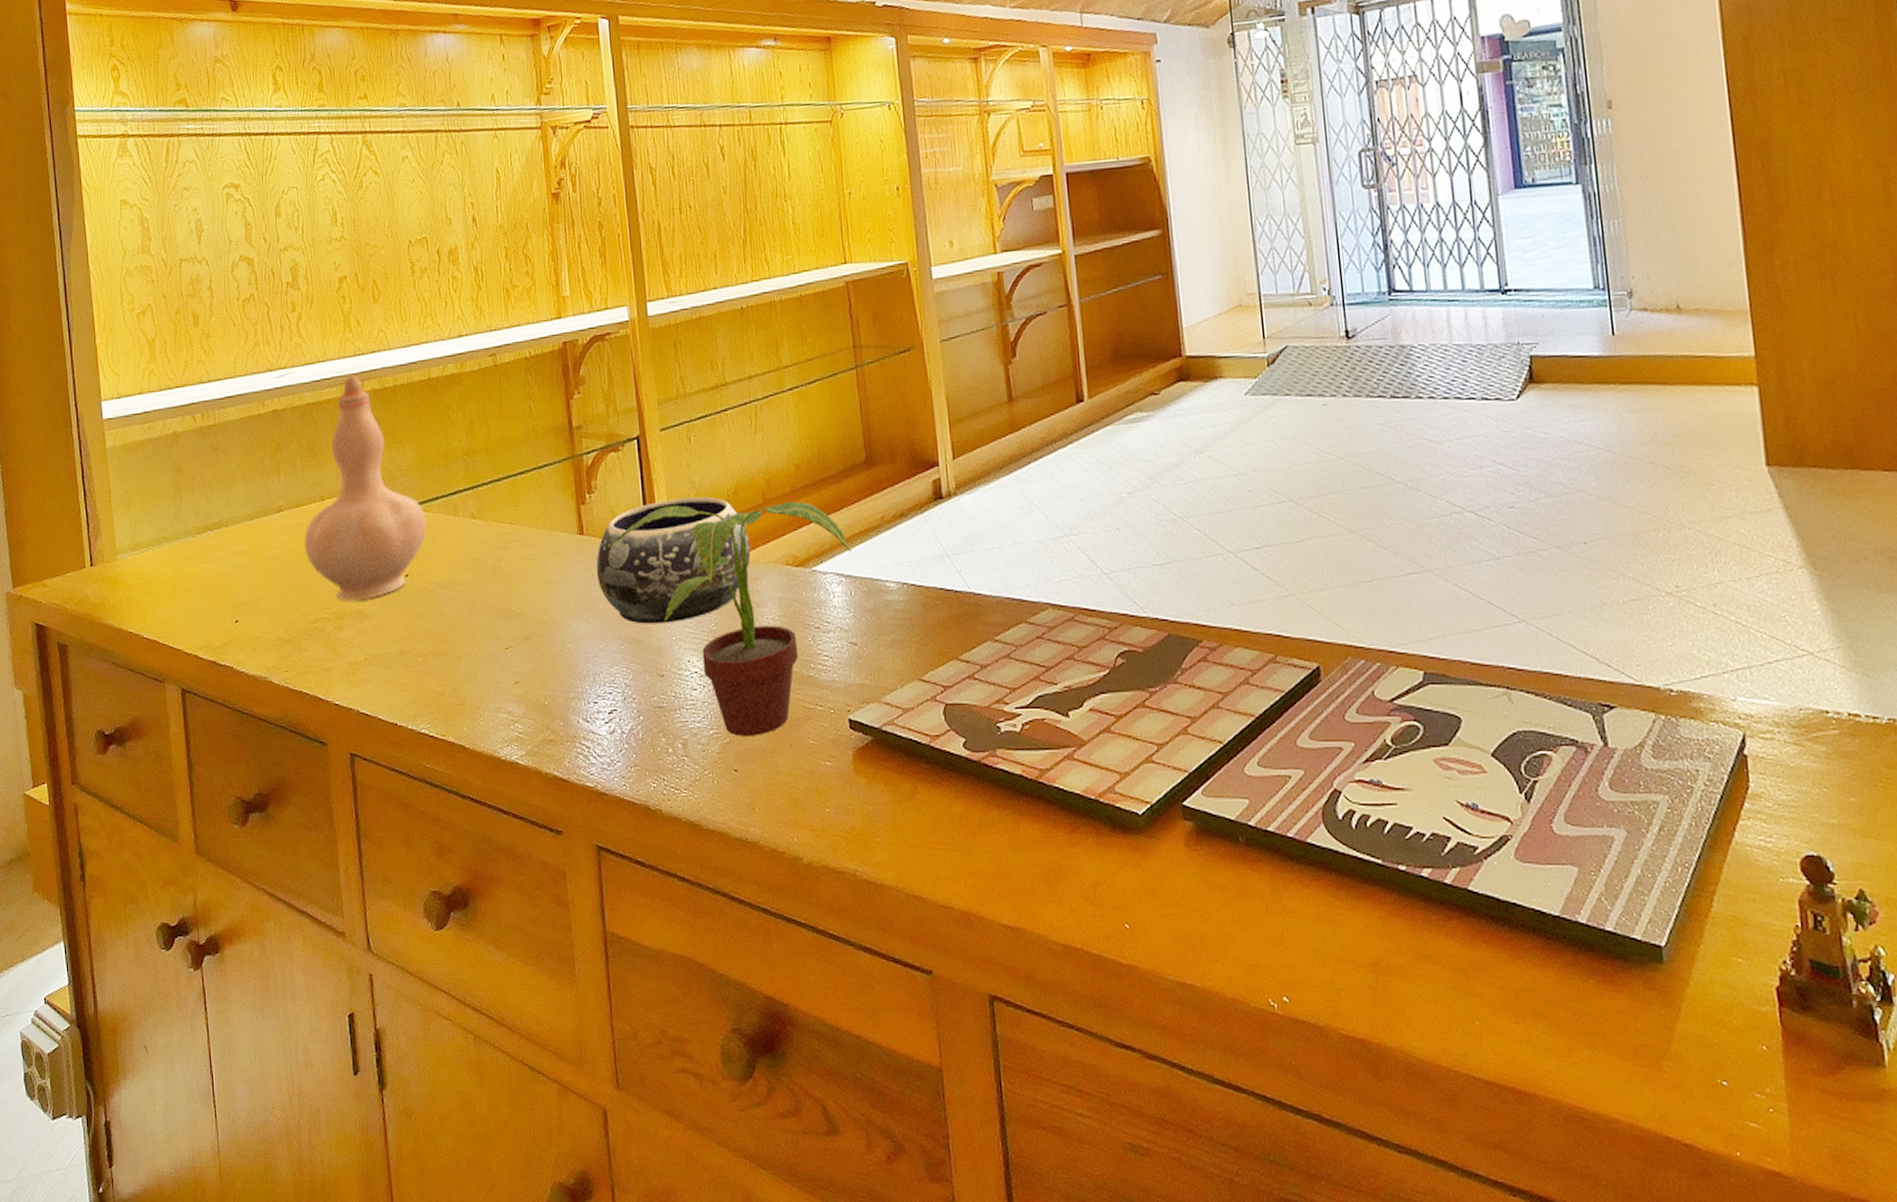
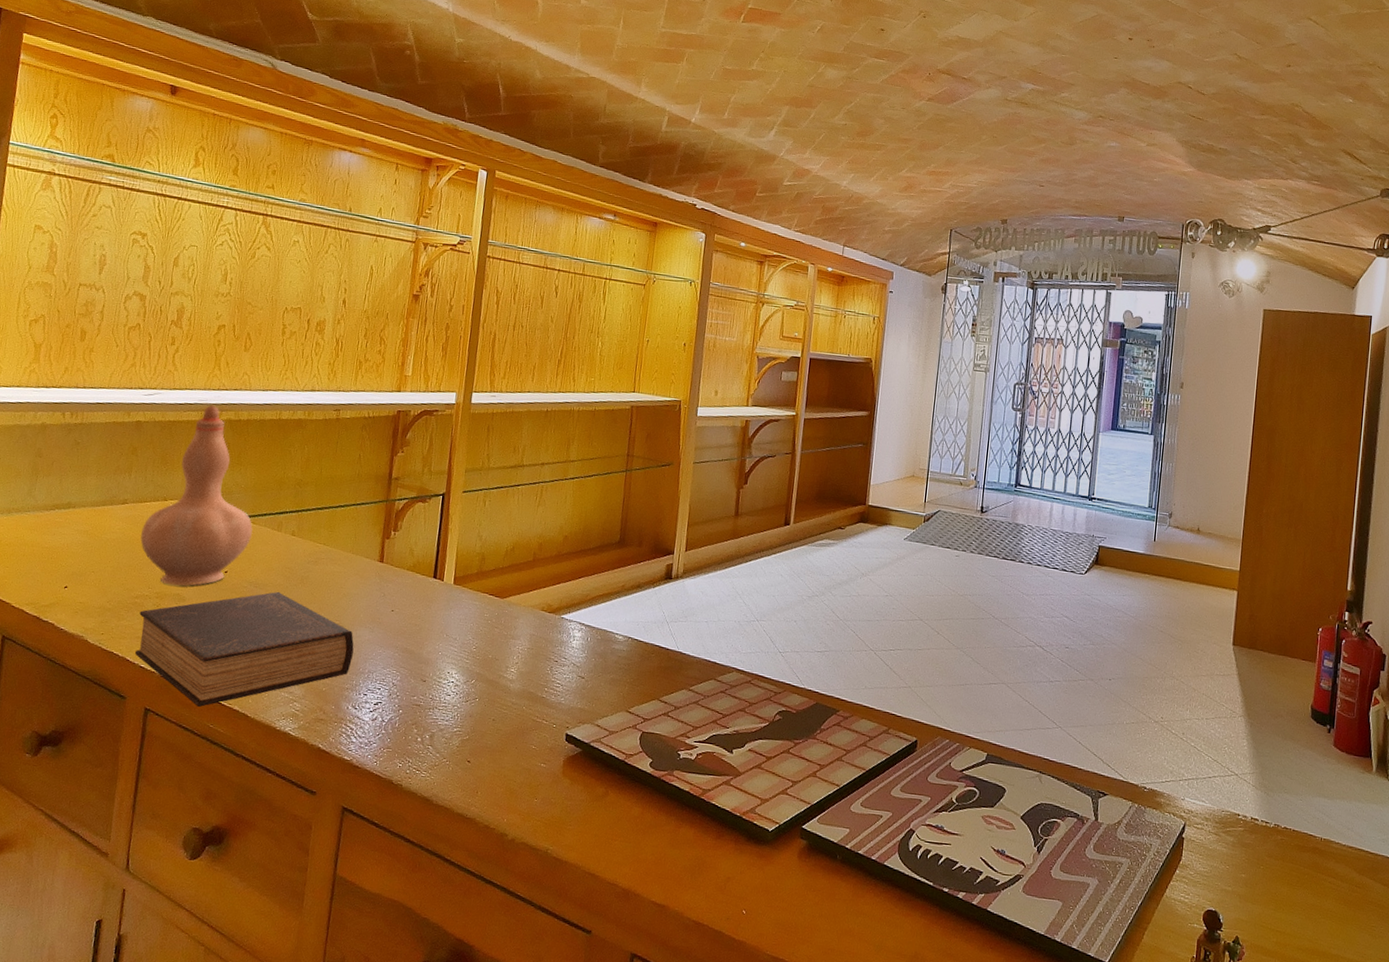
book: none [321,589,572,743] -> present [135,591,354,707]
decorative bowl: present [596,497,751,624] -> none [387,546,517,641]
potted plant: present [607,501,852,737] -> none [401,551,595,737]

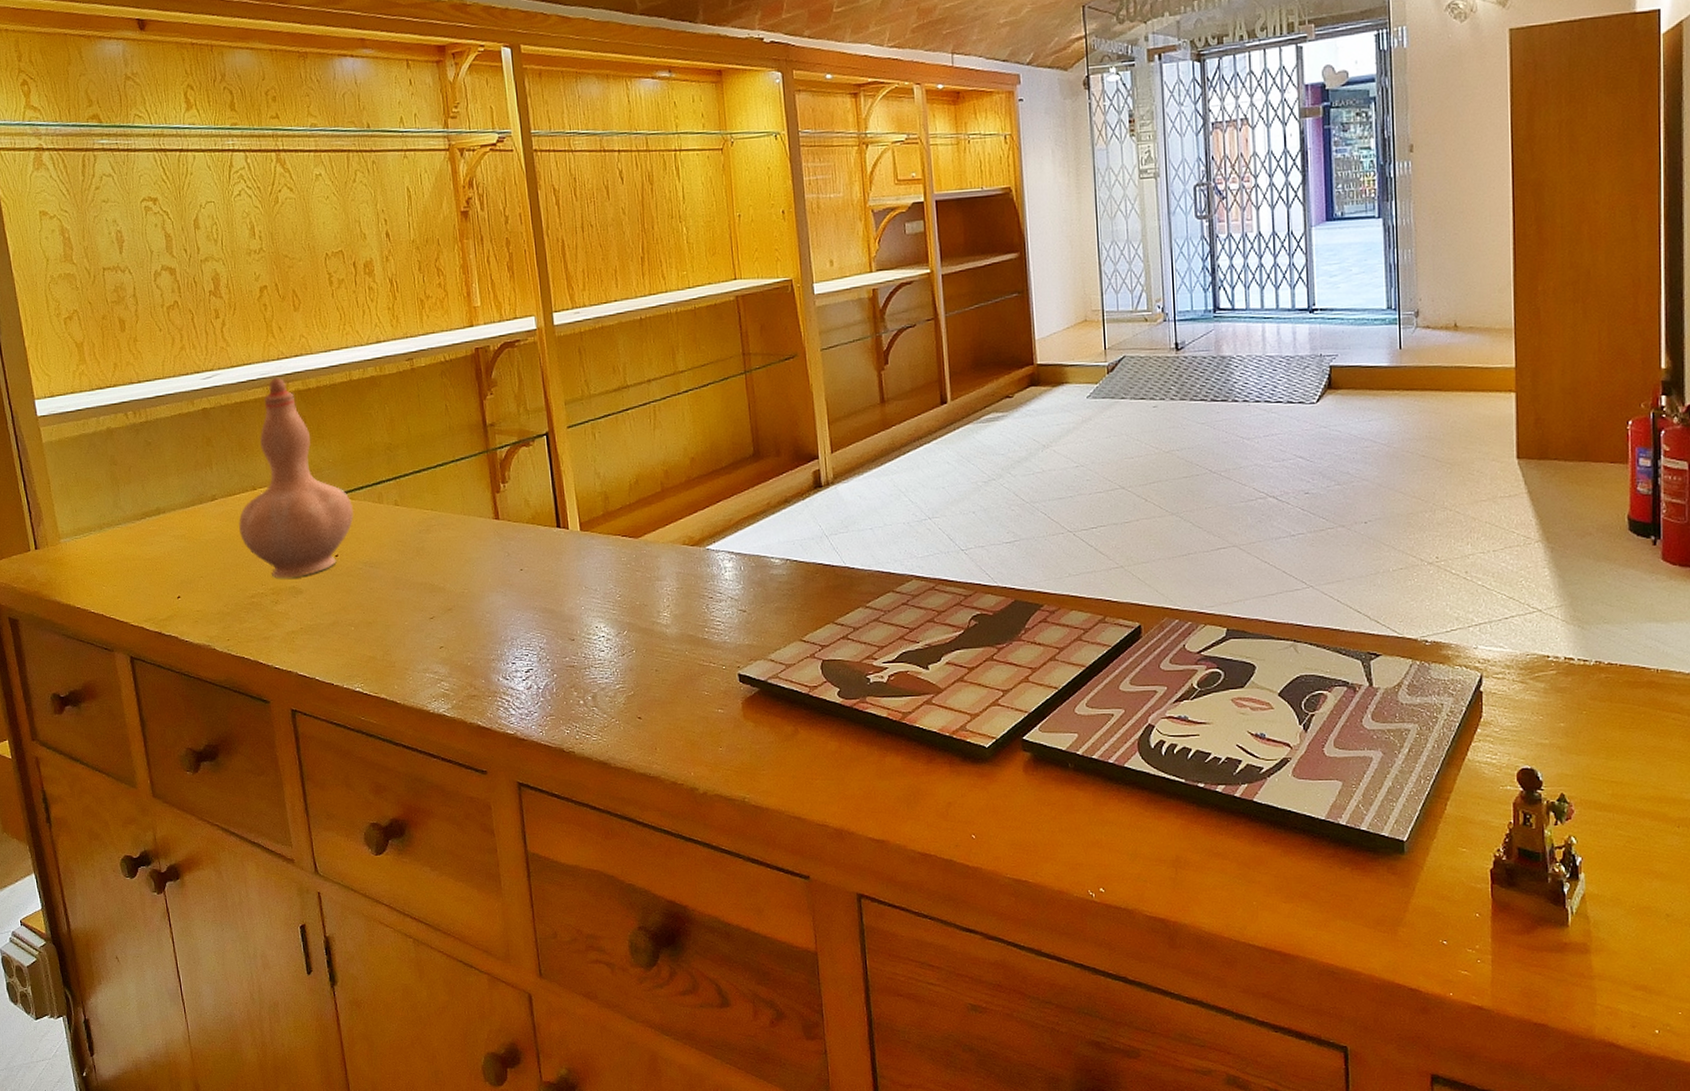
book: present [135,591,354,707] -> none [260,568,491,700]

